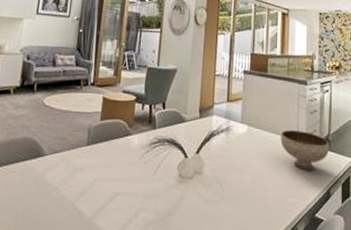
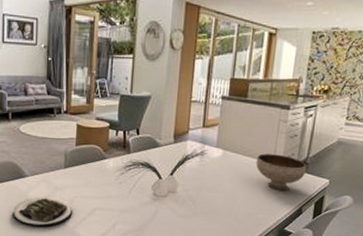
plate: none [24,178,93,217] -> present [12,196,73,227]

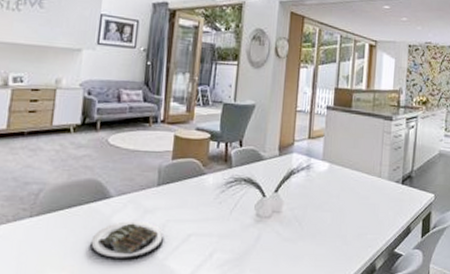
bowl: present [256,154,307,191] -> none [362,167,412,208]

